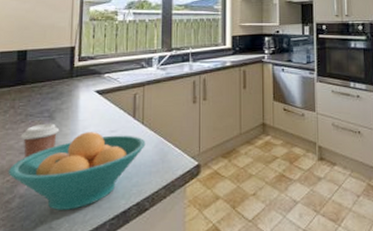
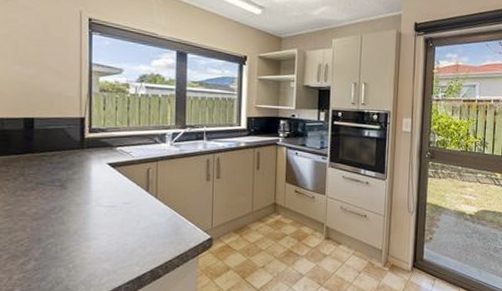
fruit bowl: present [8,132,146,210] -> none [21,203,159,273]
coffee cup: present [20,123,60,158] -> none [32,192,72,224]

